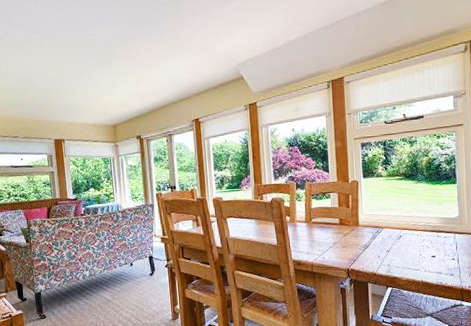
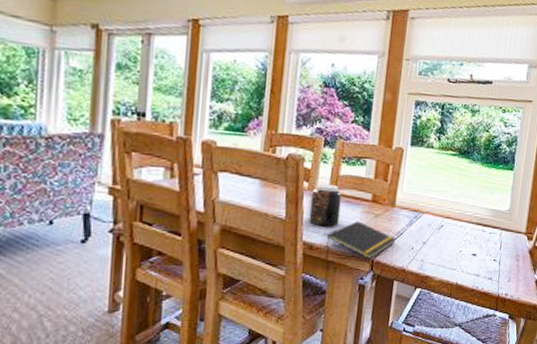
jar: none [293,215,317,248] -> present [309,183,342,227]
notepad: none [309,240,364,268] -> present [325,221,396,259]

